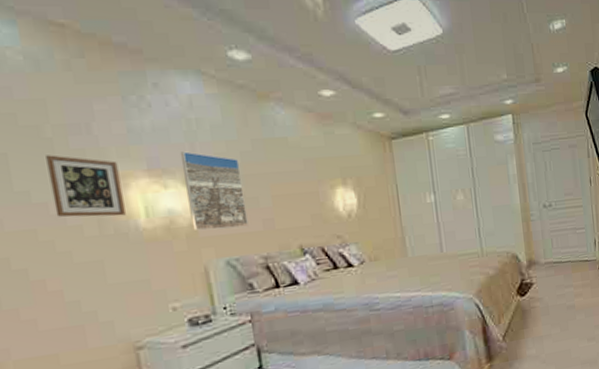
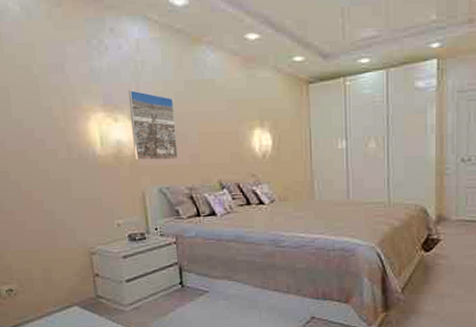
picture frame: present [46,155,126,217] -> none [33,90,87,144]

